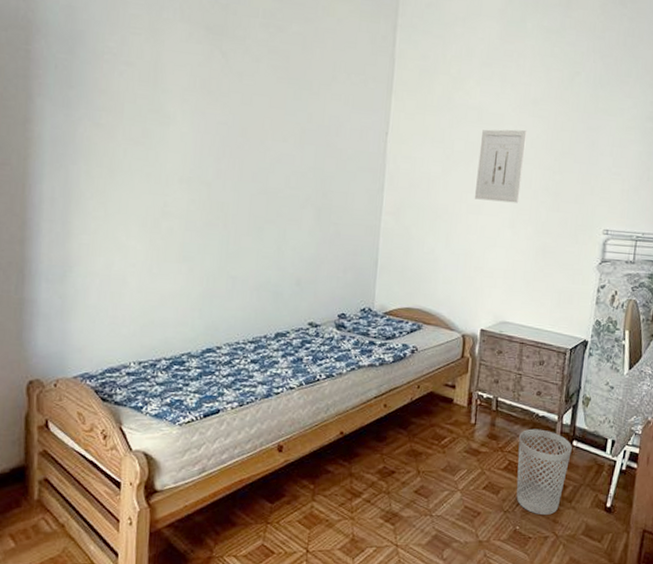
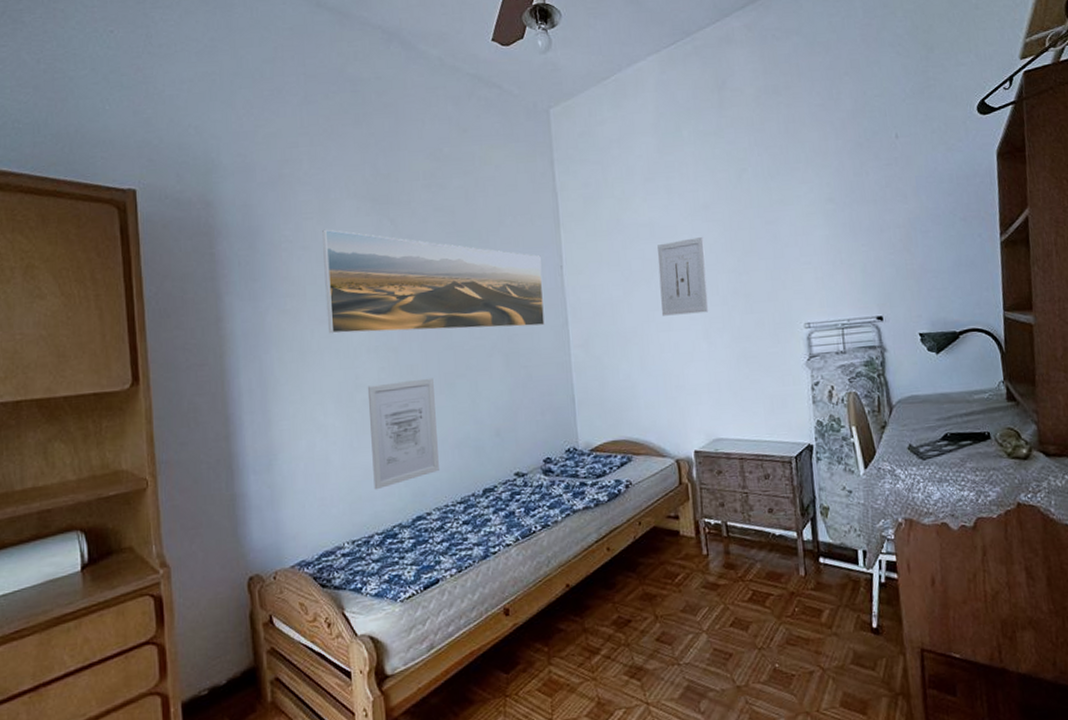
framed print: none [143,48,368,188] -> present [322,229,545,334]
wall art: none [168,215,243,318] -> present [367,378,439,490]
wastebasket: present [516,429,572,515] -> none [758,550,820,647]

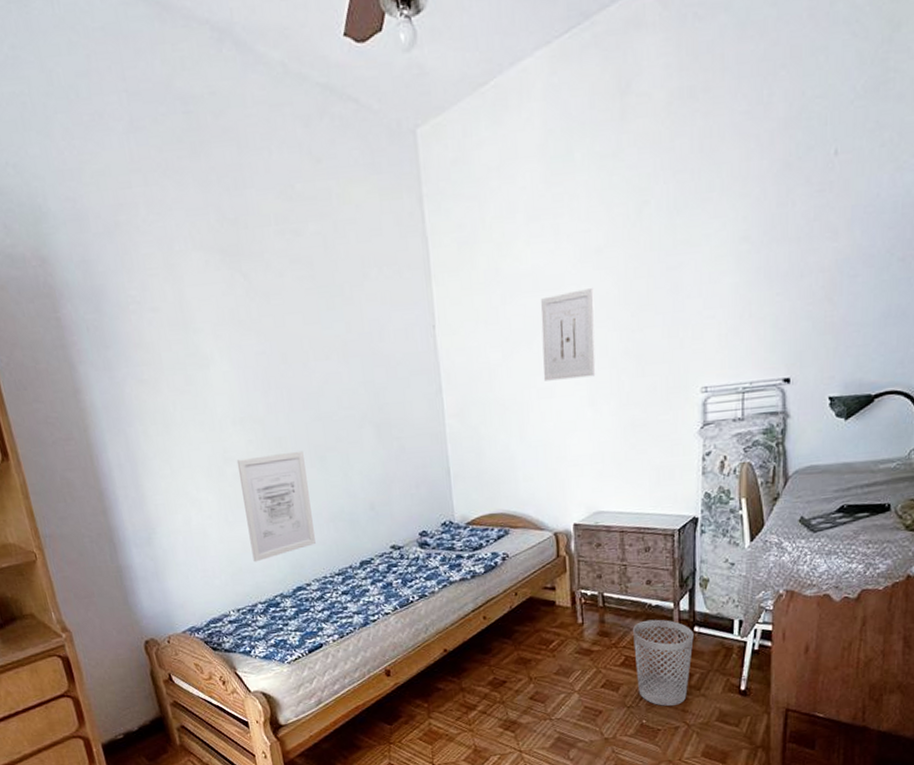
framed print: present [322,229,545,334] -> none [171,287,417,405]
wastebasket: none [758,550,820,647] -> present [633,619,694,706]

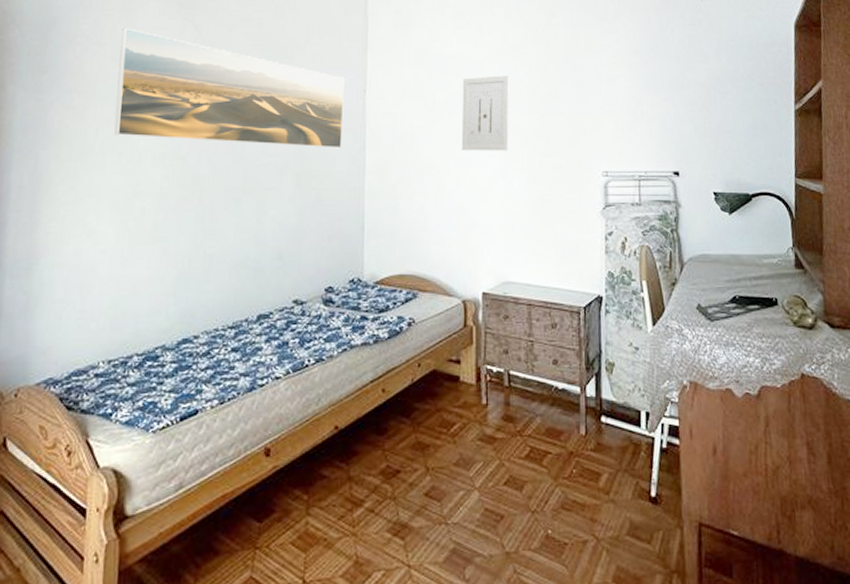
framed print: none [171,287,417,405] -> present [114,28,345,149]
wall art: present [236,450,316,562] -> none [140,191,219,307]
wastebasket: present [633,619,694,706] -> none [539,405,601,513]

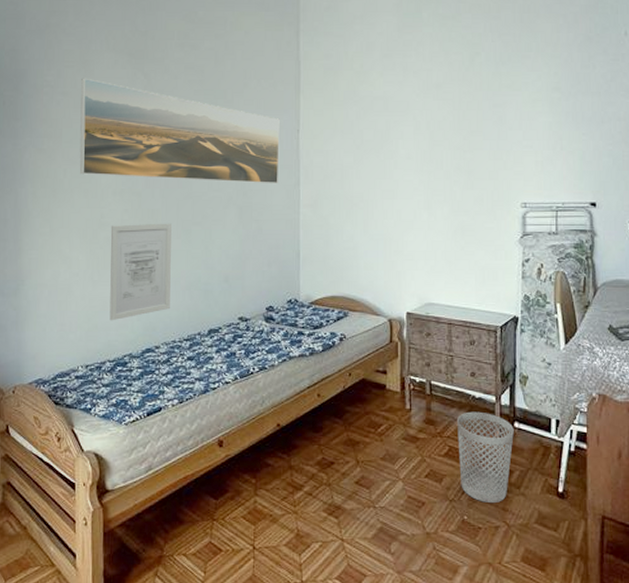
wall art: none [140,191,219,307] -> present [110,223,171,321]
wall art: present [461,74,510,151] -> none [387,113,433,185]
wastebasket: none [539,405,601,513] -> present [457,411,514,502]

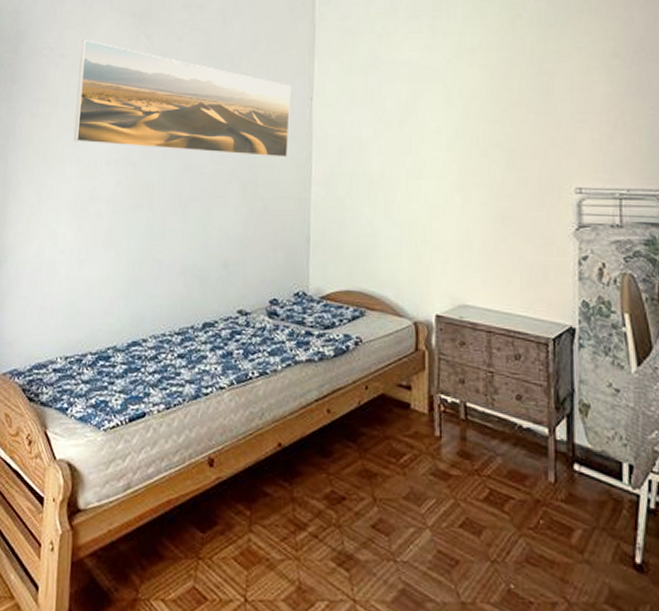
wall art: present [110,223,171,321] -> none [94,198,168,307]
wastebasket: present [457,411,514,502] -> none [500,445,574,570]

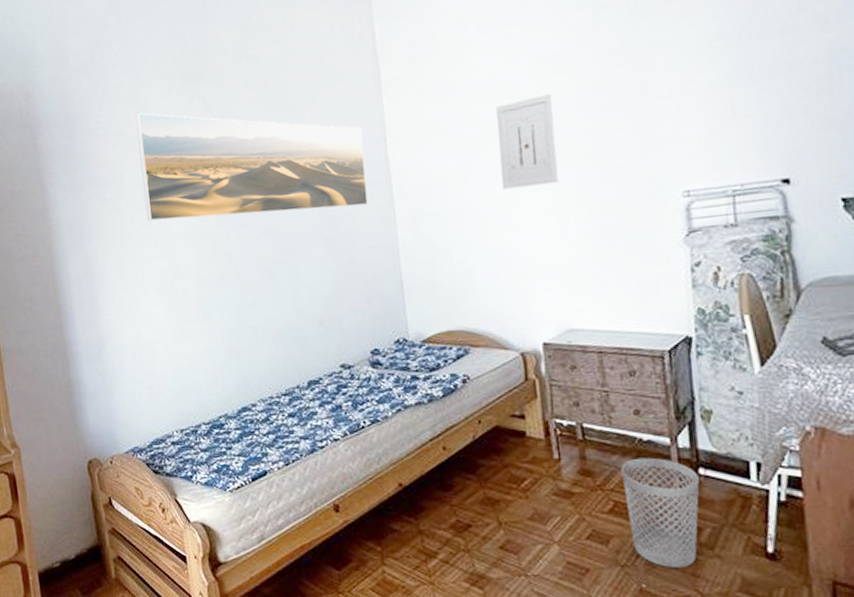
wall art: none [413,81,467,164] -> present [496,92,560,190]
wastebasket: none [500,445,574,570] -> present [621,457,700,567]

